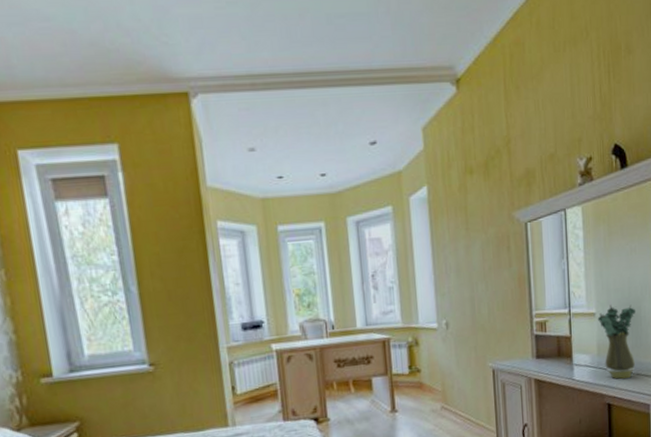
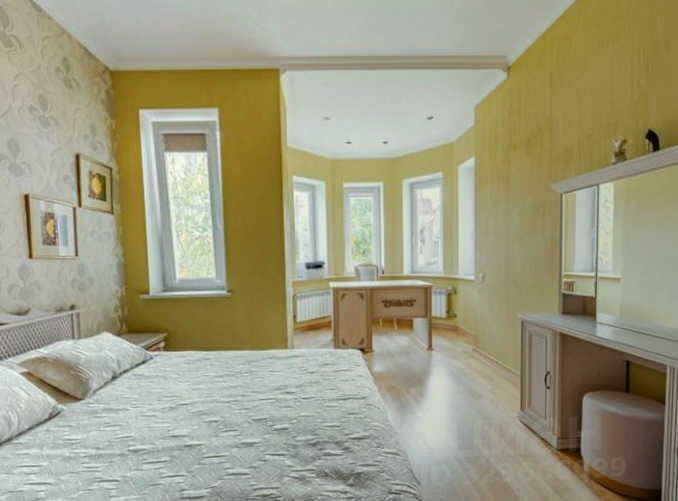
vase: present [597,304,636,379] -> none [622,272,658,339]

